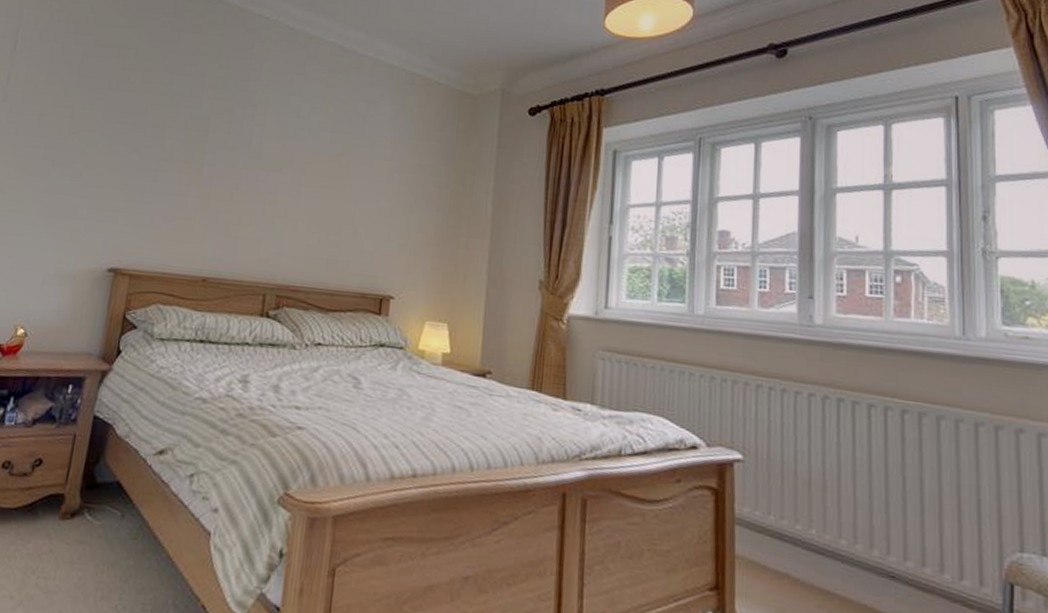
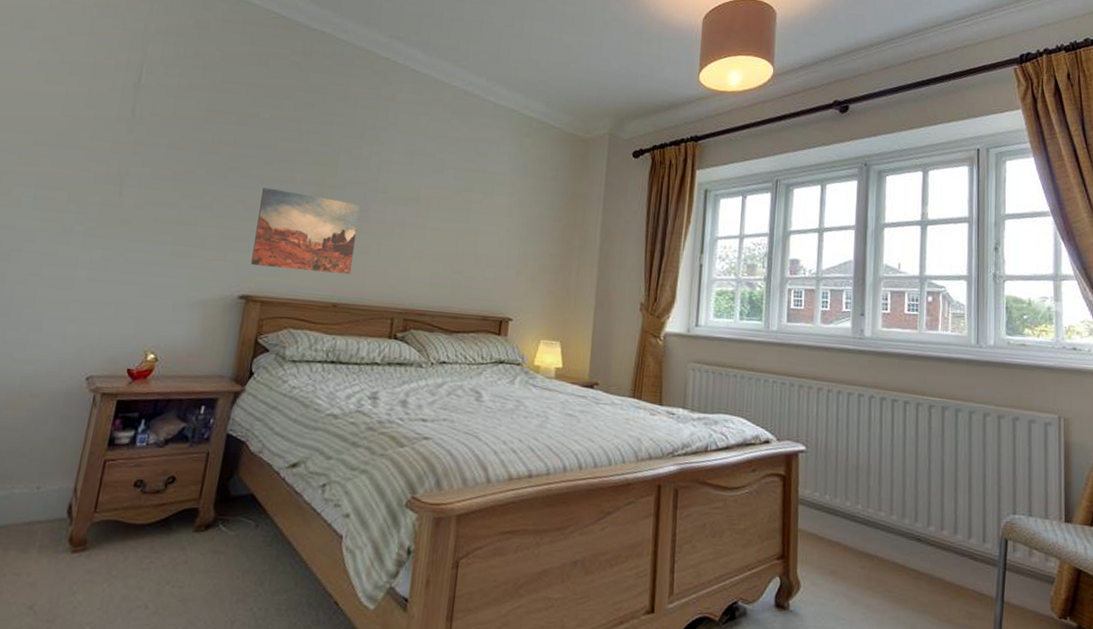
wall art: none [120,154,232,247] -> present [251,187,361,274]

